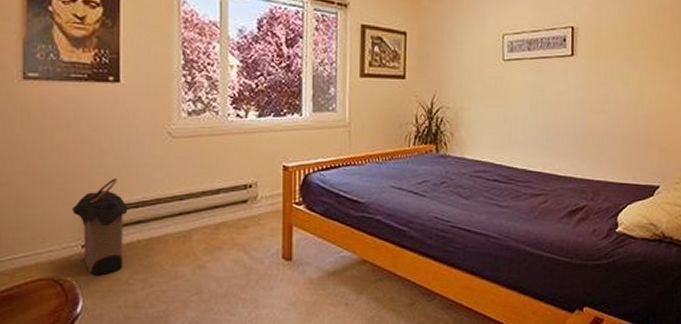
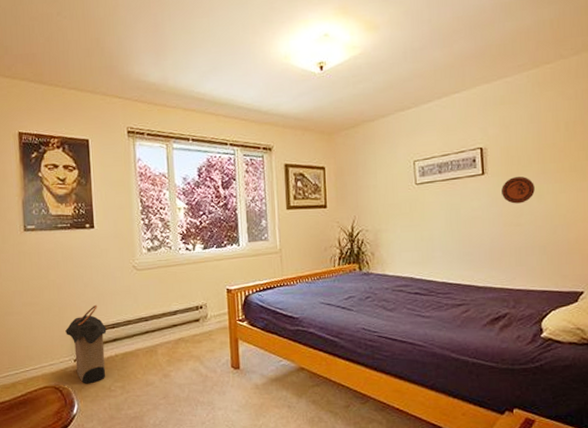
decorative plate: none [589,61,622,90] -> present [501,177,535,204]

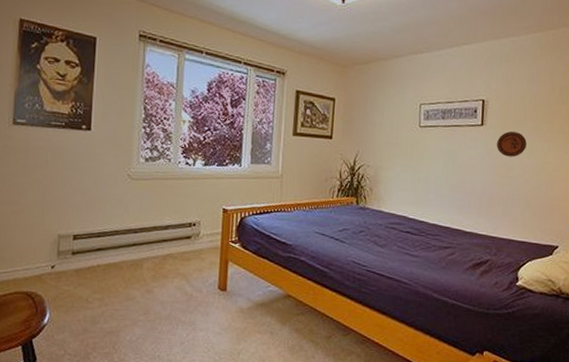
laundry hamper: present [65,304,107,384] -> none [46,210,91,293]

